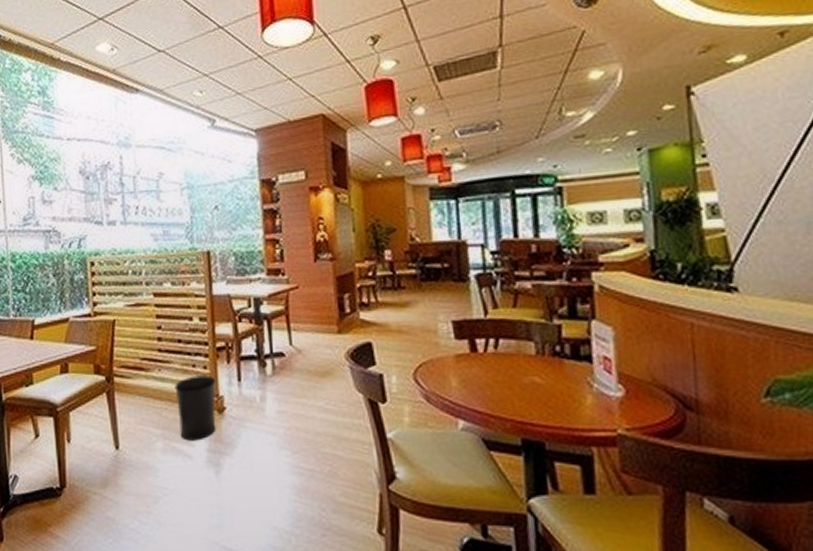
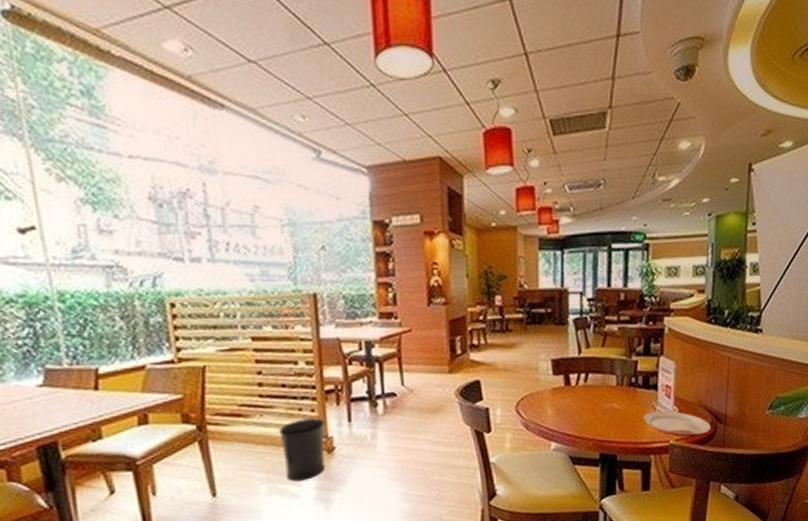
plate: none [576,390,677,426] -> present [644,410,711,437]

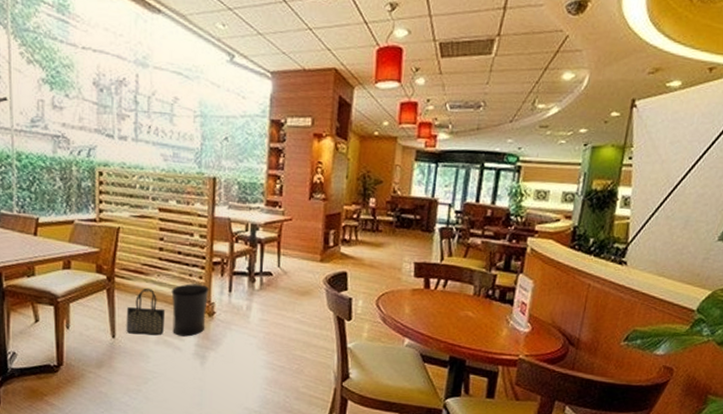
tote bag: none [226,431,276,489] -> present [126,288,166,336]
plate: present [644,410,711,437] -> none [496,325,563,355]

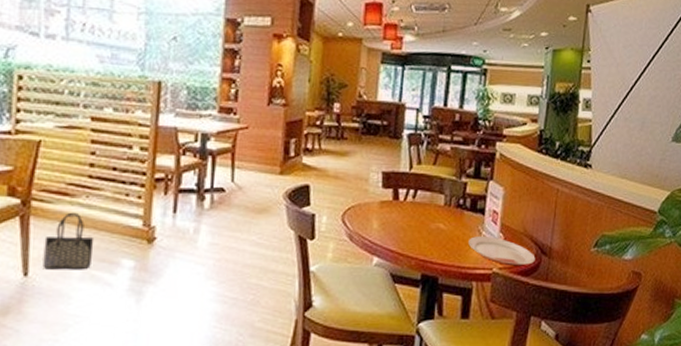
waste bin: present [171,283,209,337] -> none [102,205,150,269]
plate: none [496,325,563,355] -> present [468,236,535,266]

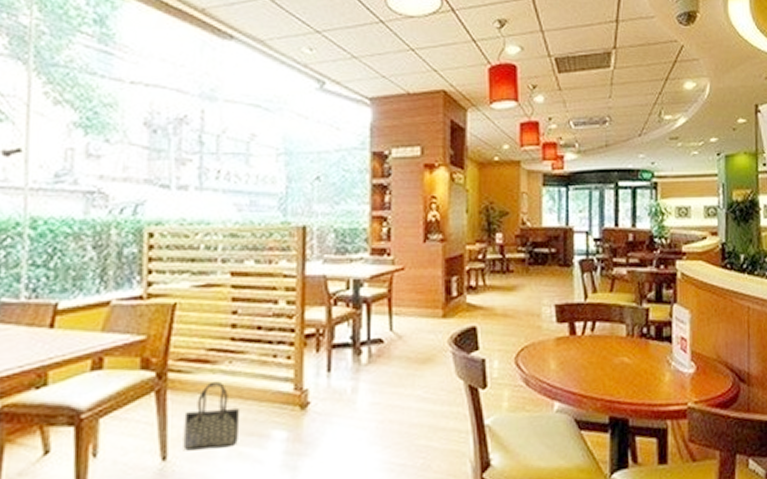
plate: present [468,236,535,266] -> none [658,367,733,399]

